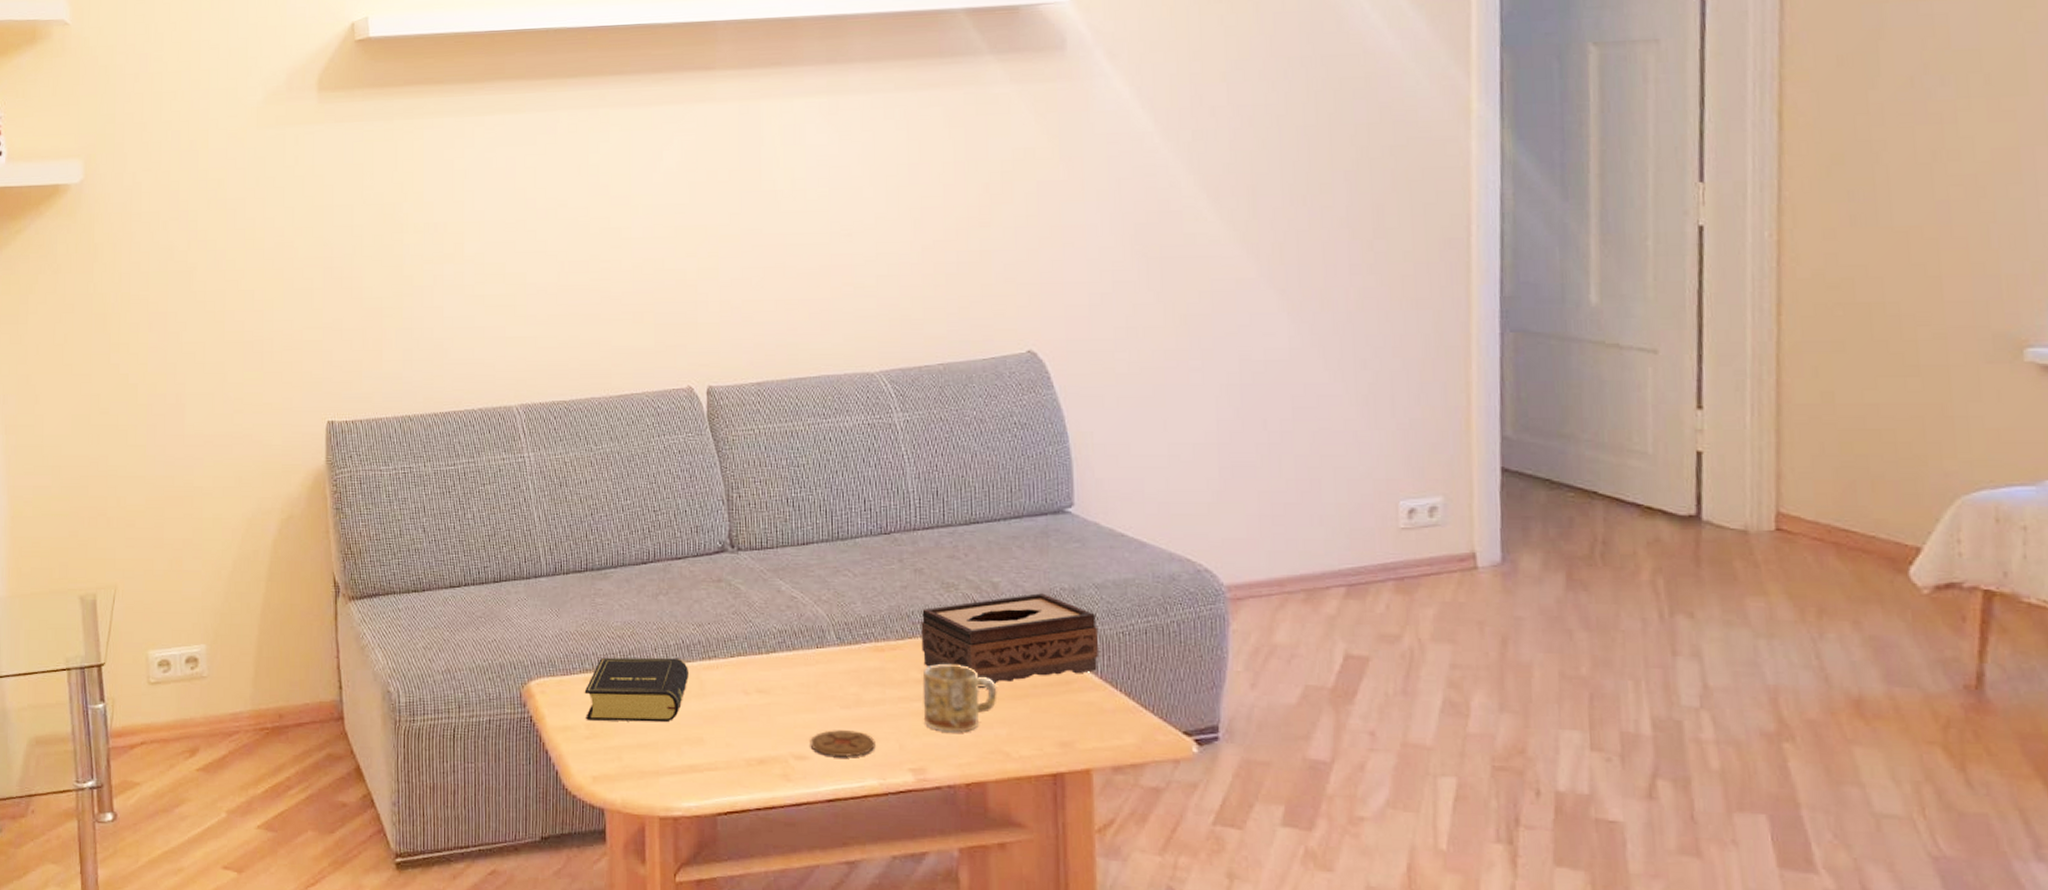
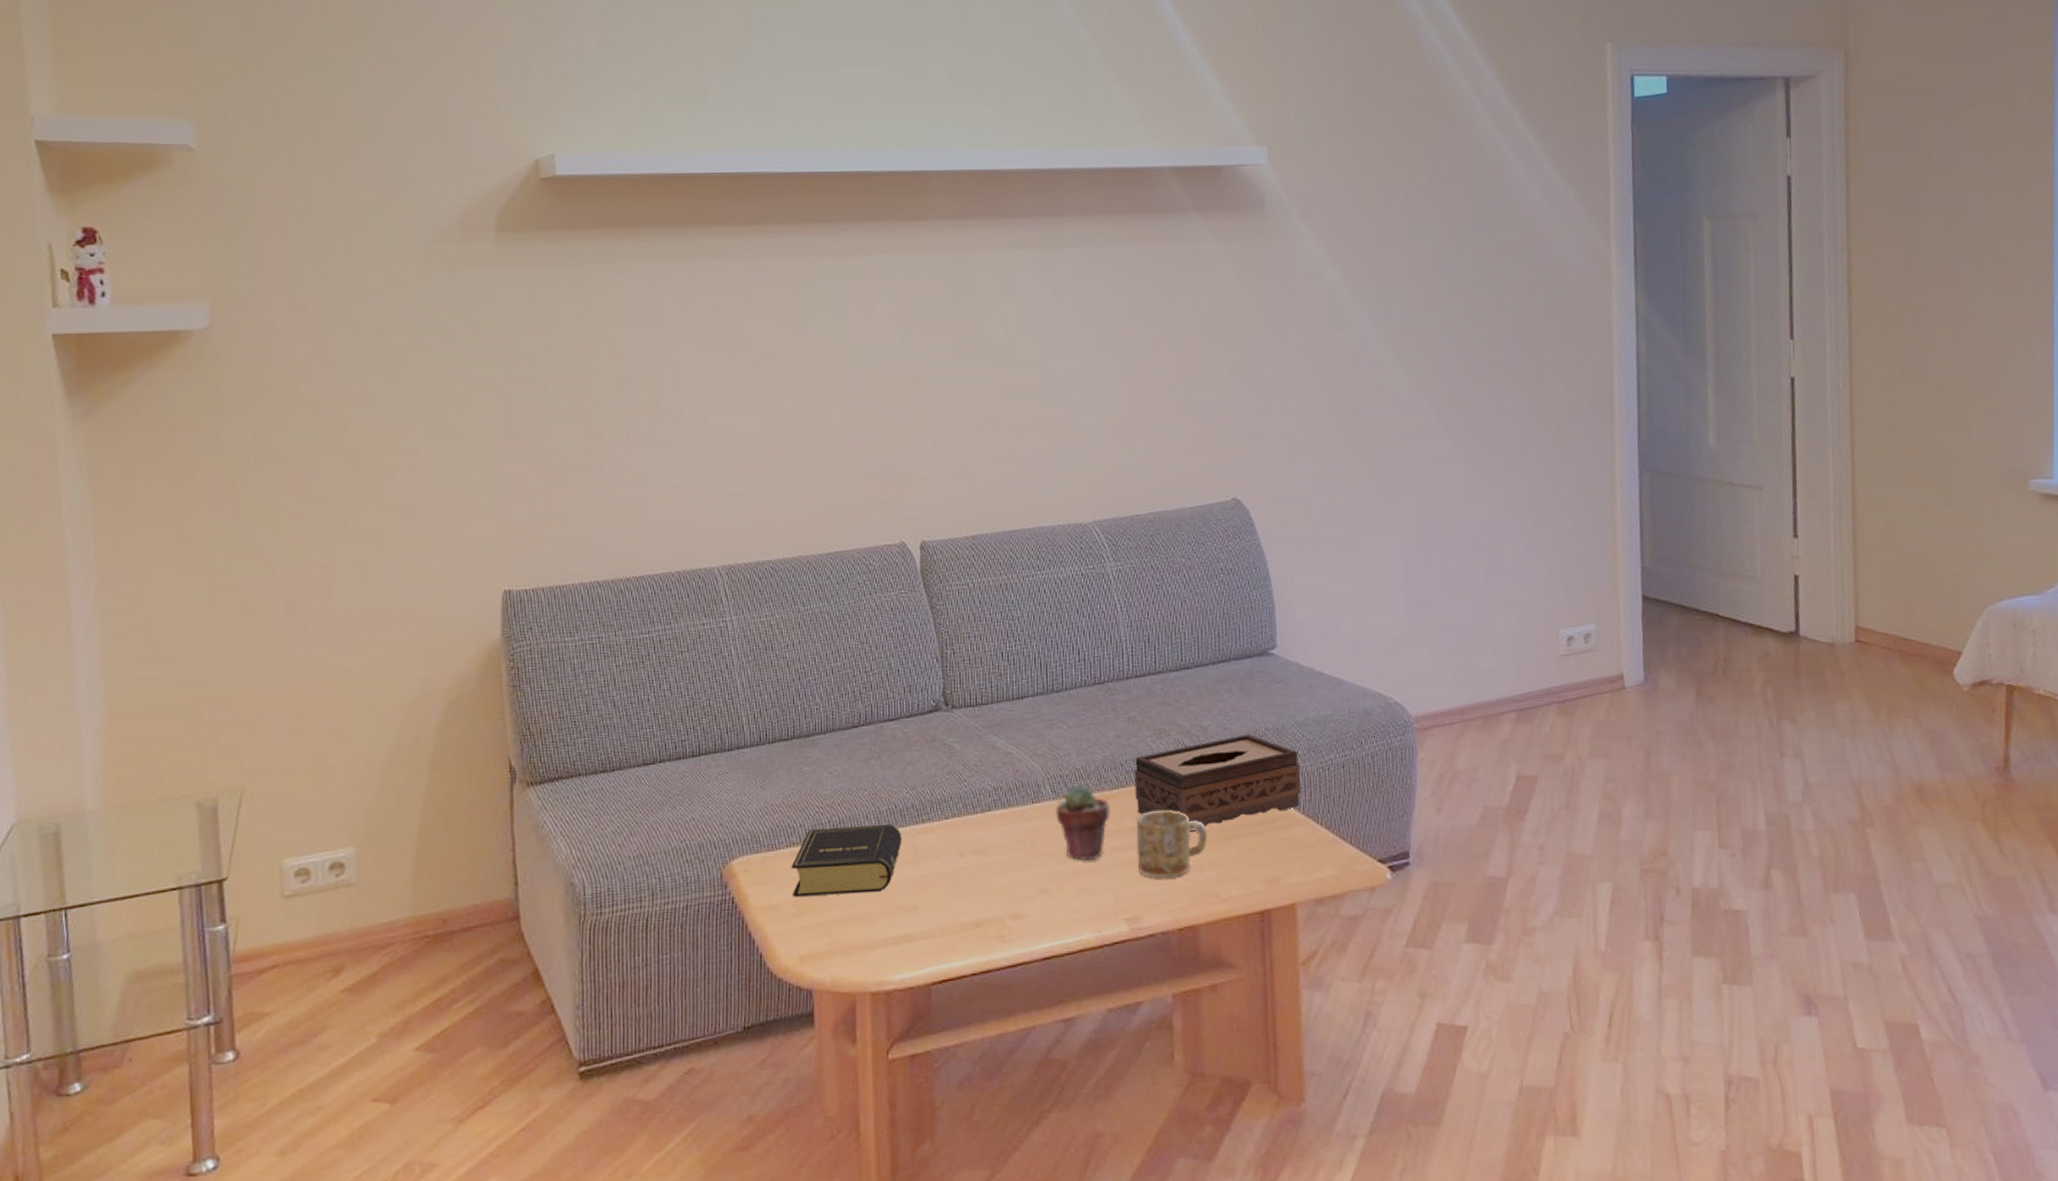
coaster: present [810,730,875,758] -> none [1026,885,1091,914]
potted succulent: none [840,632,896,708] -> present [1055,784,1110,861]

